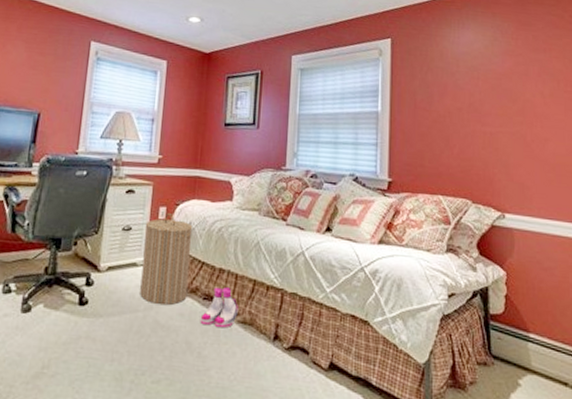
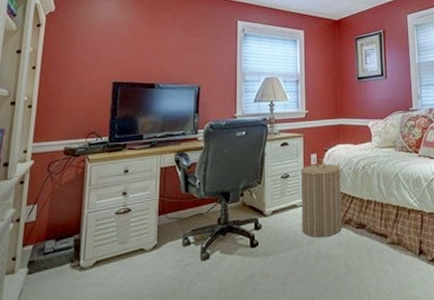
boots: present [200,287,238,328] -> none [355,215,387,251]

